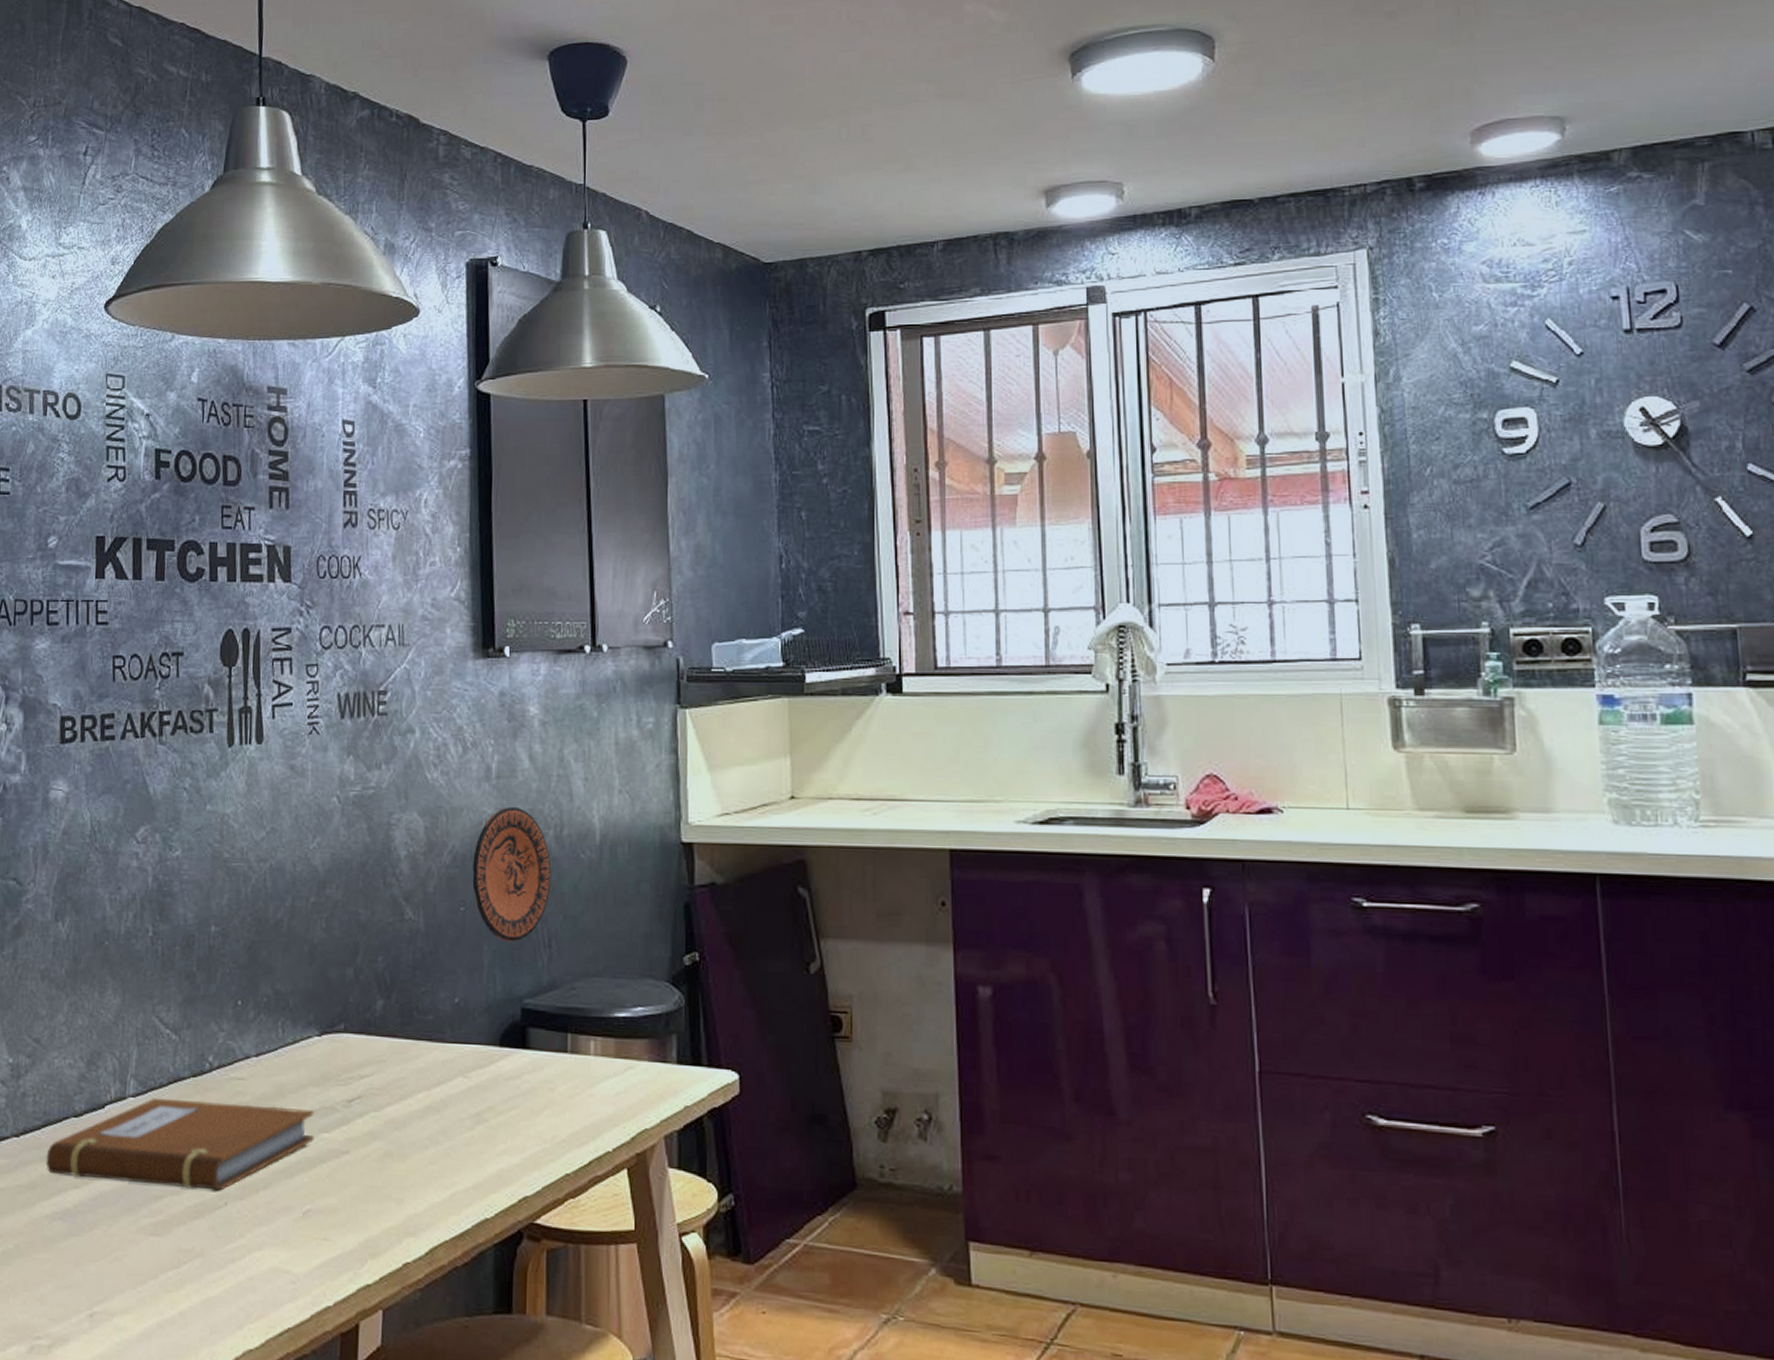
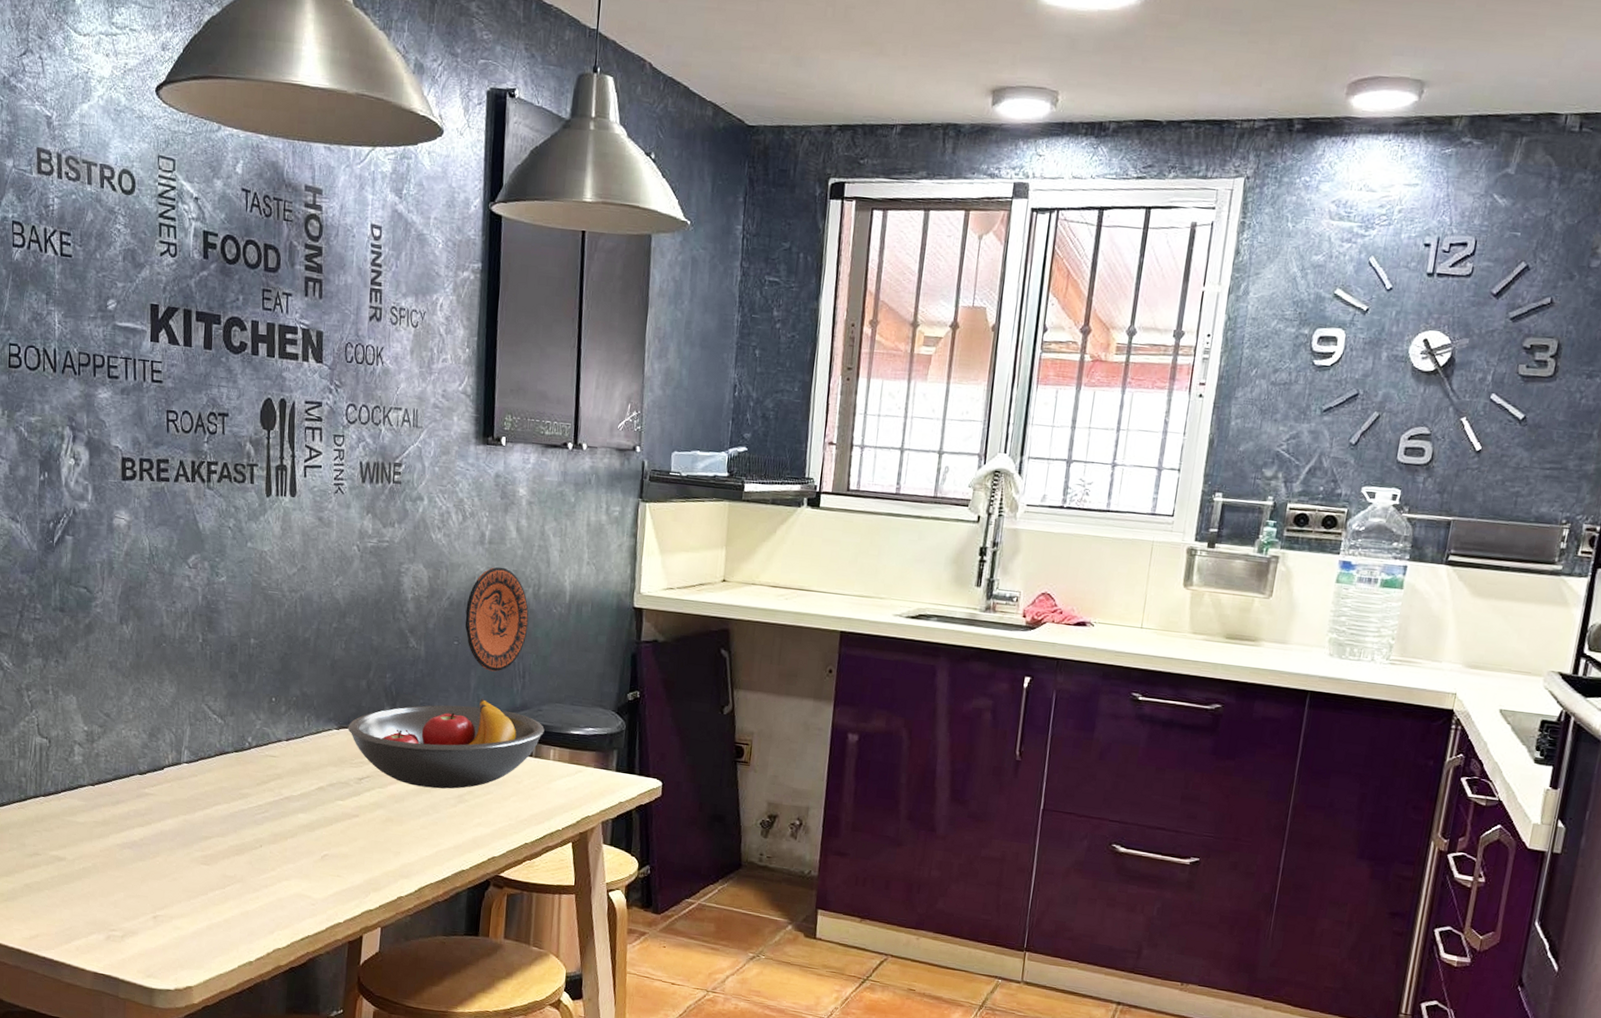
notebook: present [46,1097,315,1191] -> none [116,765,332,836]
fruit bowl: none [332,978,581,1107] -> present [347,698,545,789]

